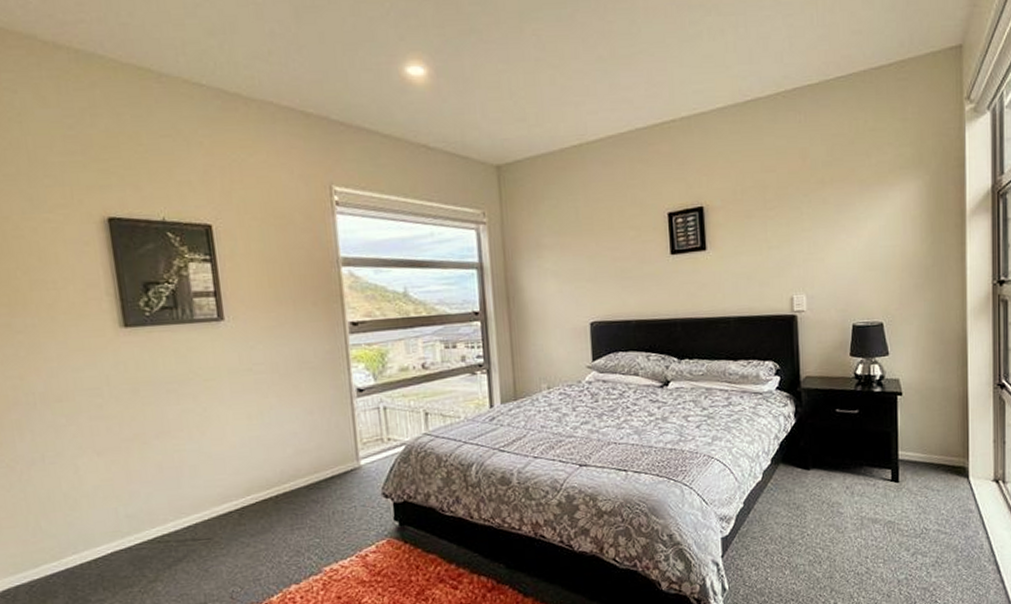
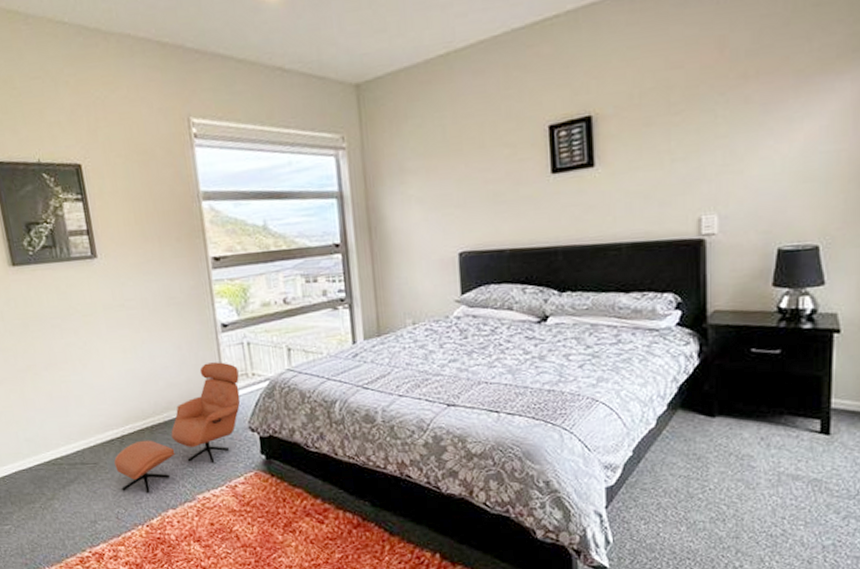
armchair: none [231,427,375,569] -> present [114,362,241,494]

